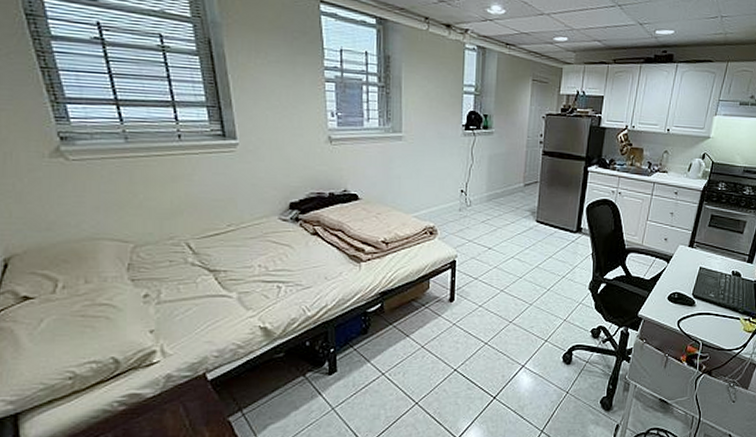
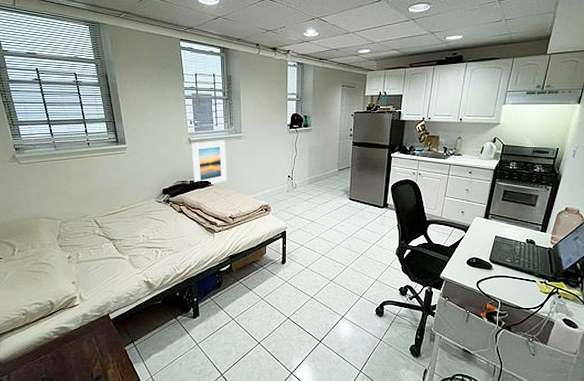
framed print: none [332,140,381,200] -> present [191,140,227,185]

